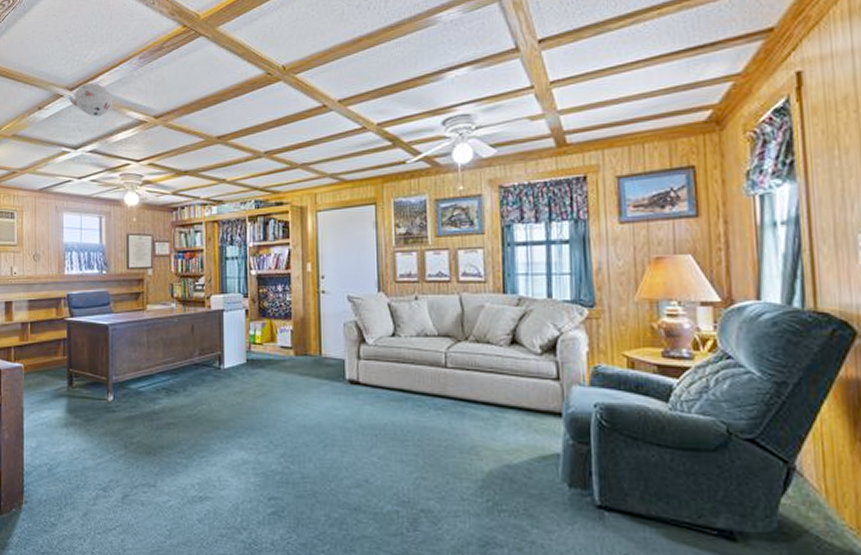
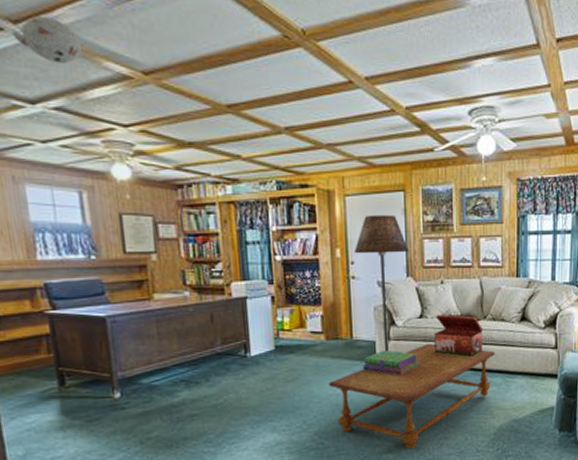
coffee table: none [296,365,480,487] -> present [329,343,495,450]
floor lamp: none [324,228,380,371] -> present [353,214,409,351]
stack of books: none [332,369,392,399] -> present [363,349,419,375]
decorative box: none [408,334,465,385] -> present [434,315,483,358]

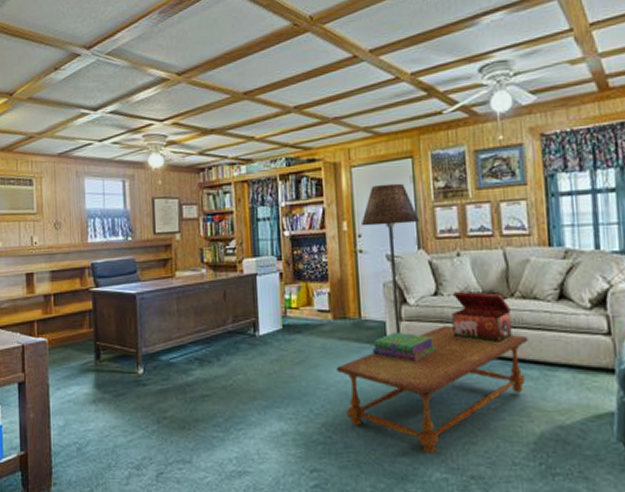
ceiling light: present [11,17,83,65] -> none [85,40,134,76]

